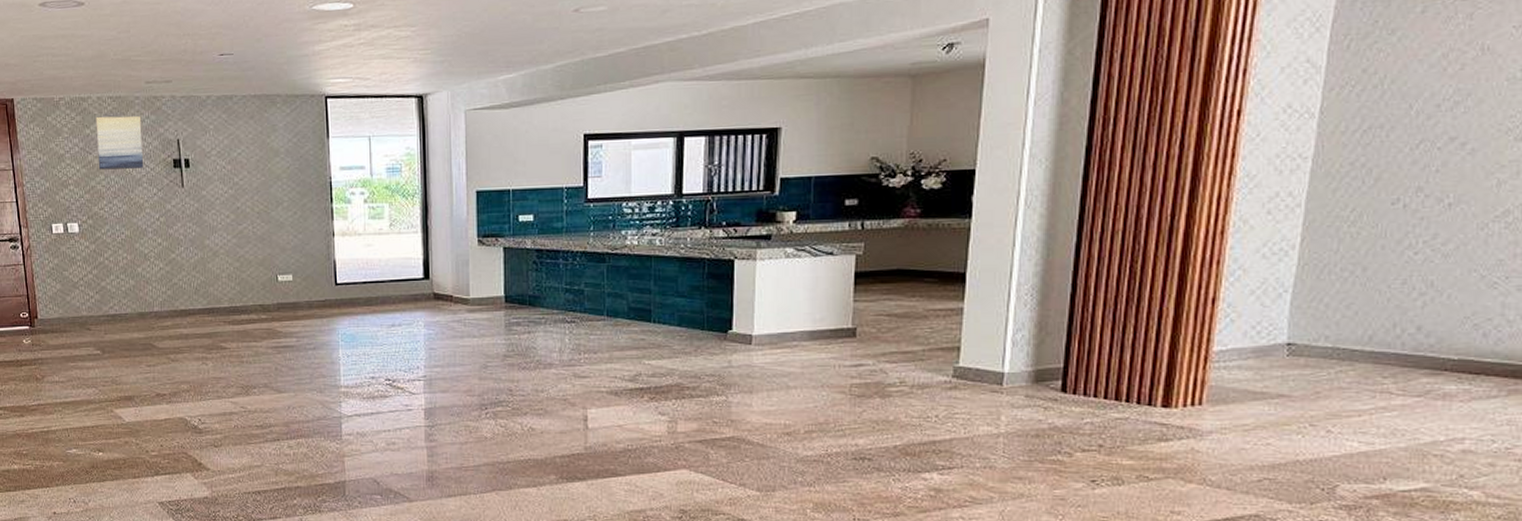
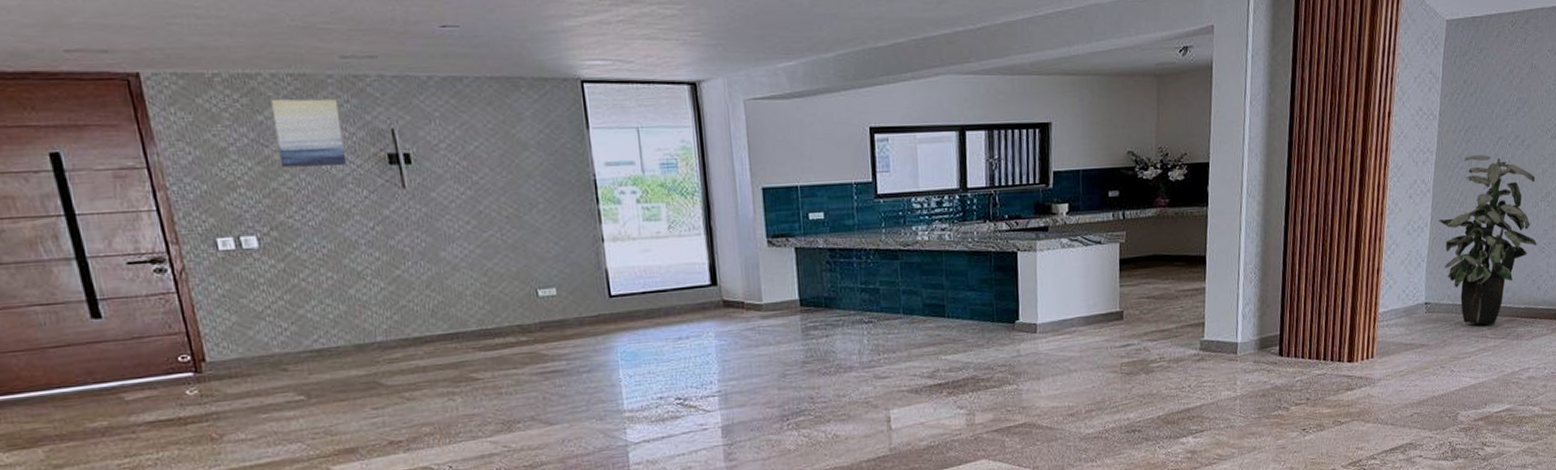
indoor plant: none [1314,161,1485,378] -> present [1439,154,1537,325]

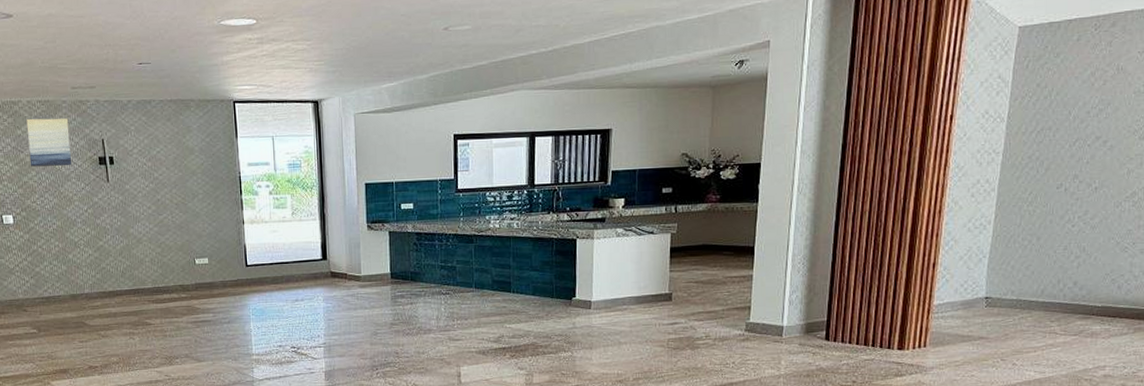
indoor plant: present [1439,154,1537,325] -> none [1004,155,1119,322]

